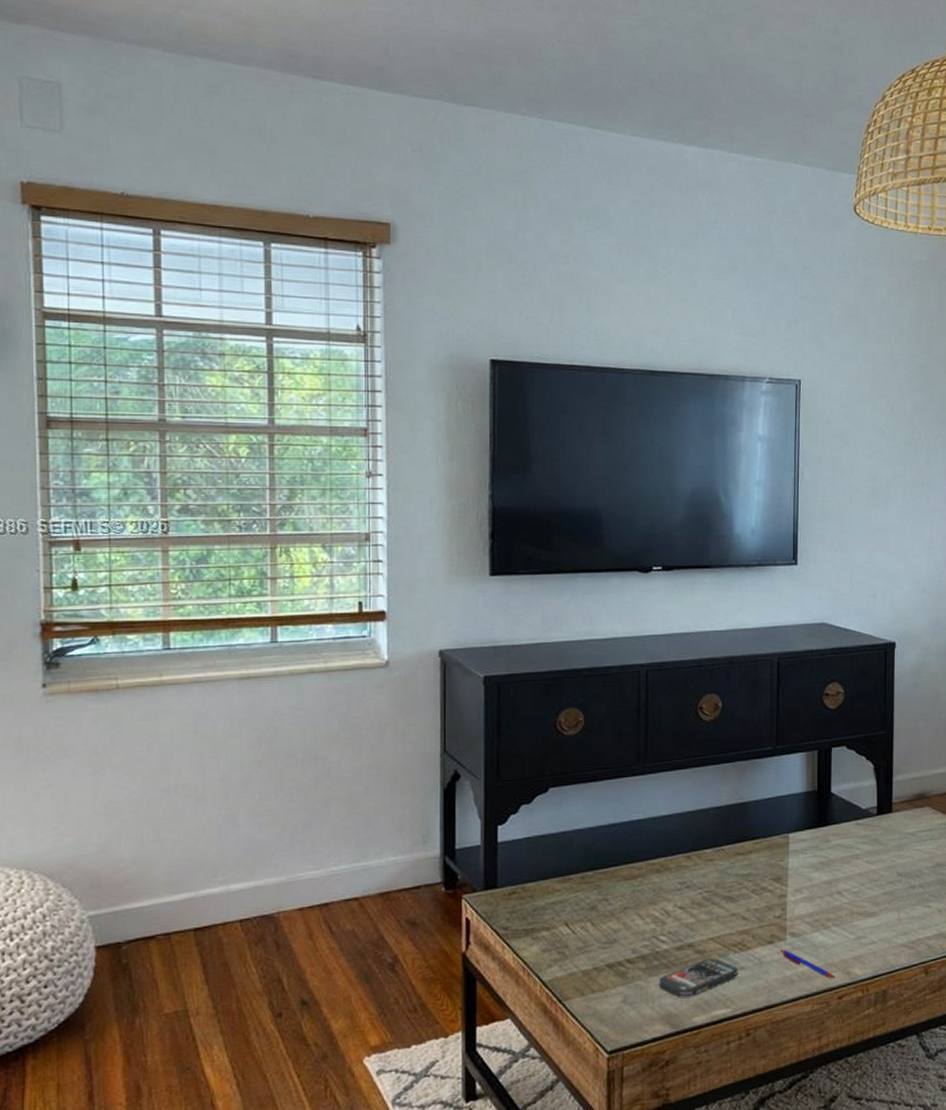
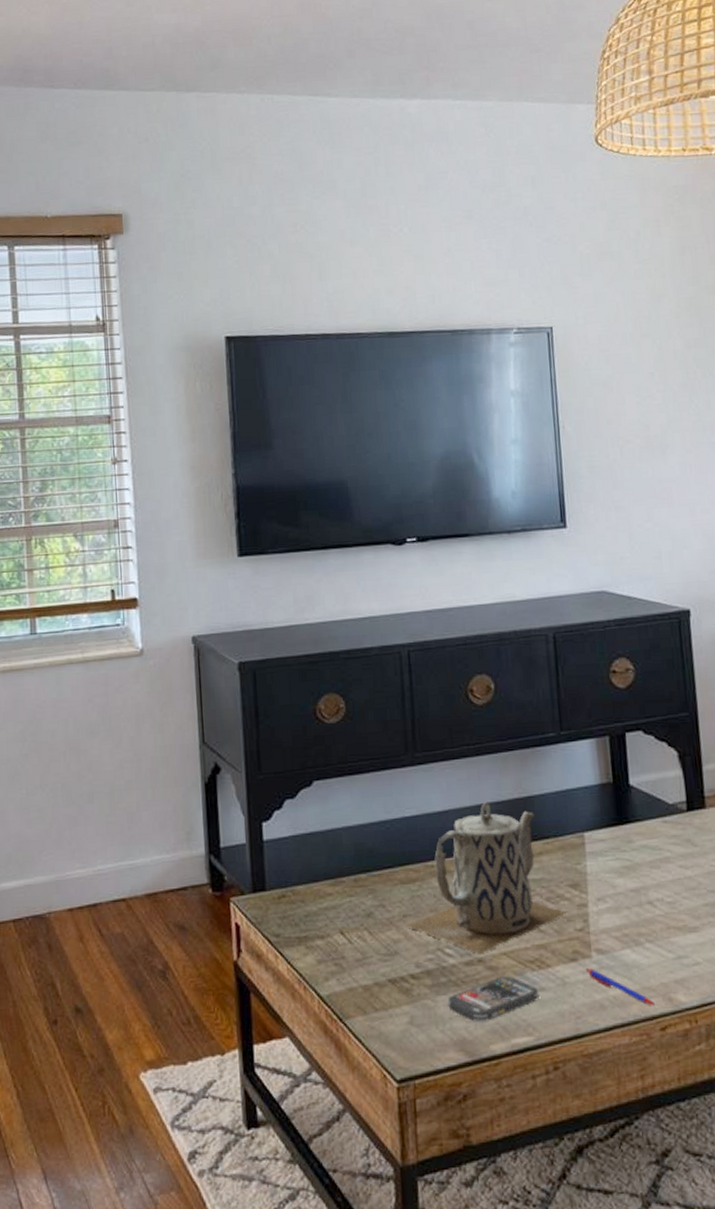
teapot: none [626,807,768,941] -> present [406,802,566,955]

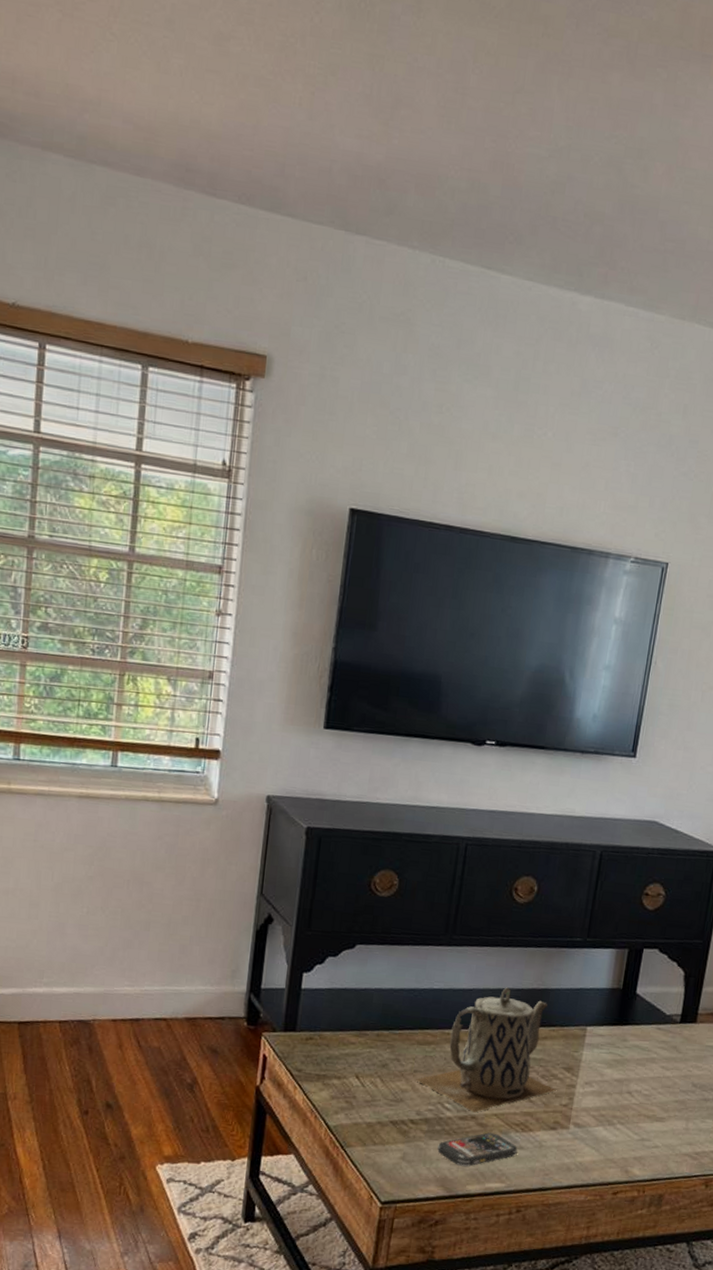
pen: present [585,967,657,1006] -> none [561,1136,615,1175]

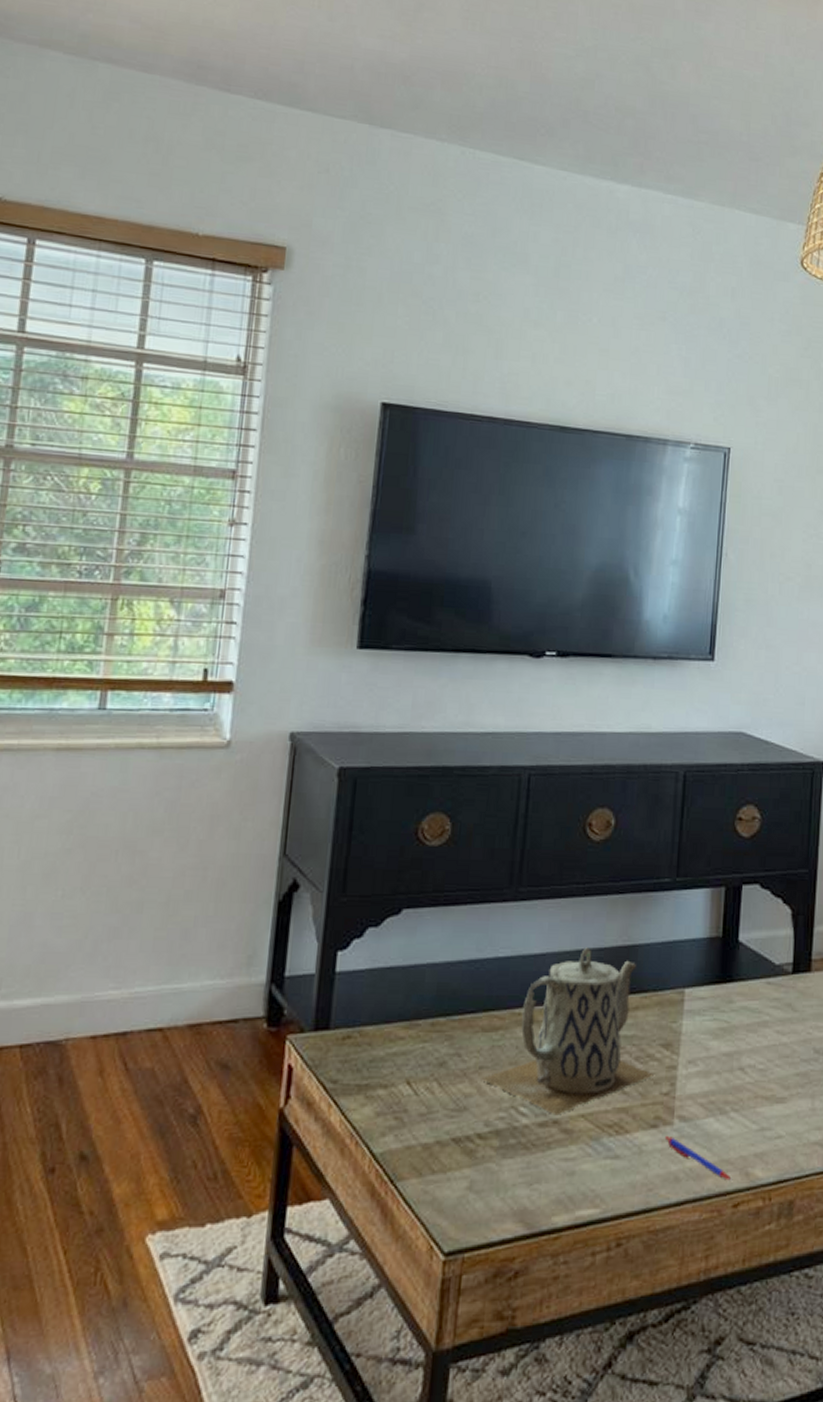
smartphone: present [437,1132,518,1167] -> none [513,1140,613,1192]
pen: none [561,1136,615,1175] -> present [664,1135,733,1181]

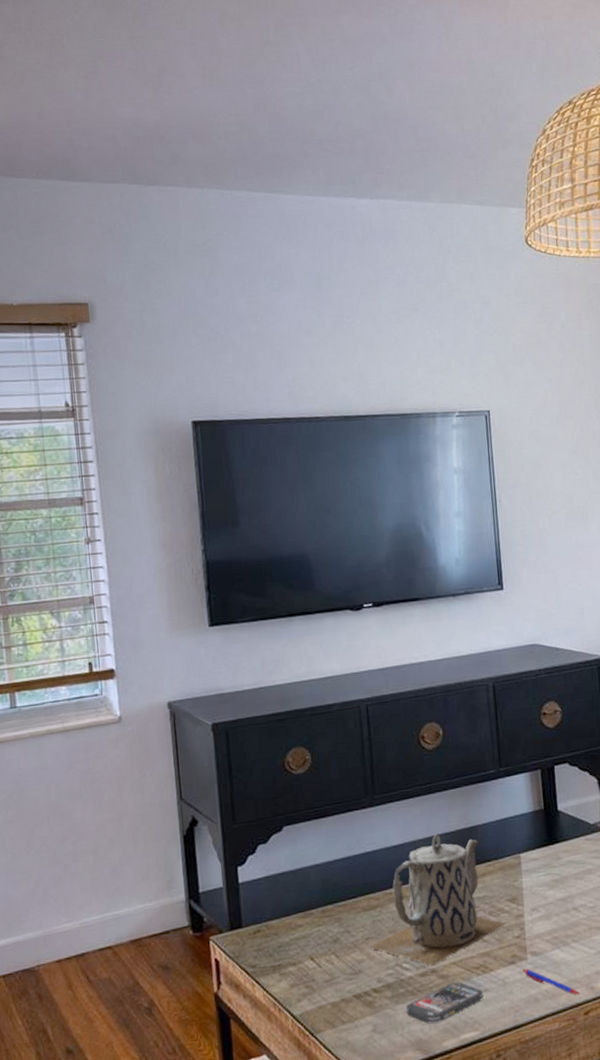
smartphone: none [513,1140,613,1192] -> present [405,982,484,1025]

